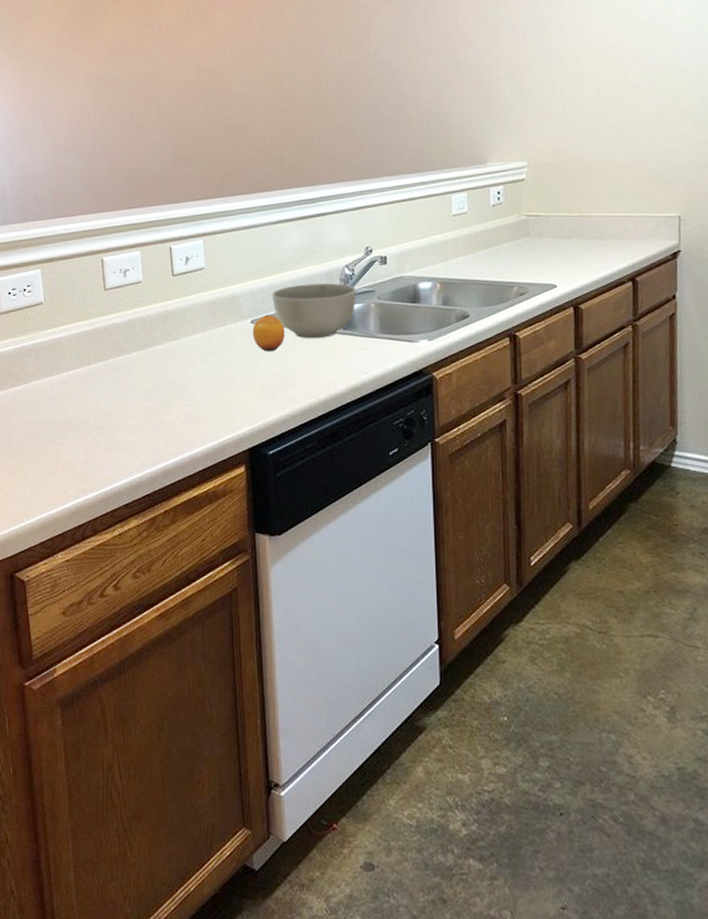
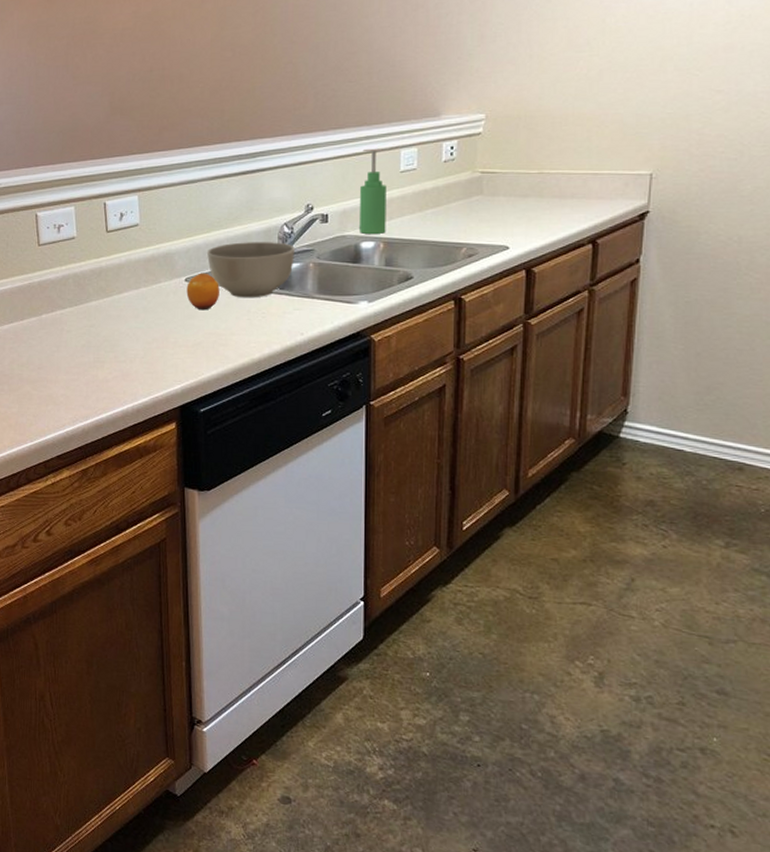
soap dispenser: none [416,193,442,275] -> present [360,148,387,234]

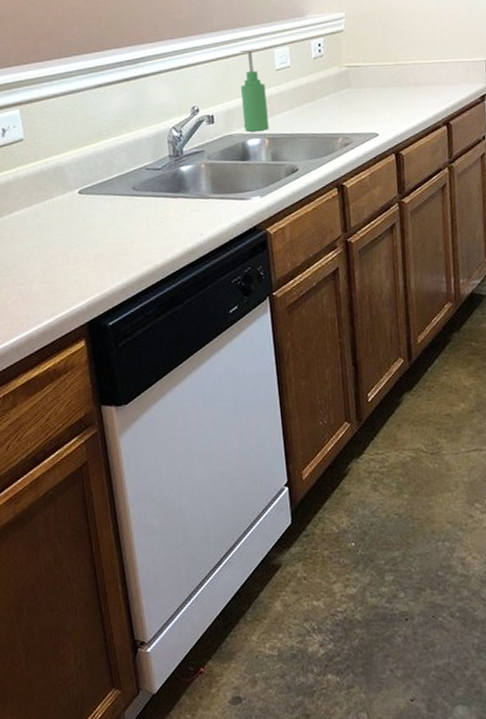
fruit: present [186,273,220,311] -> none [81,183,116,222]
bowl: present [206,242,296,298] -> none [97,146,187,205]

